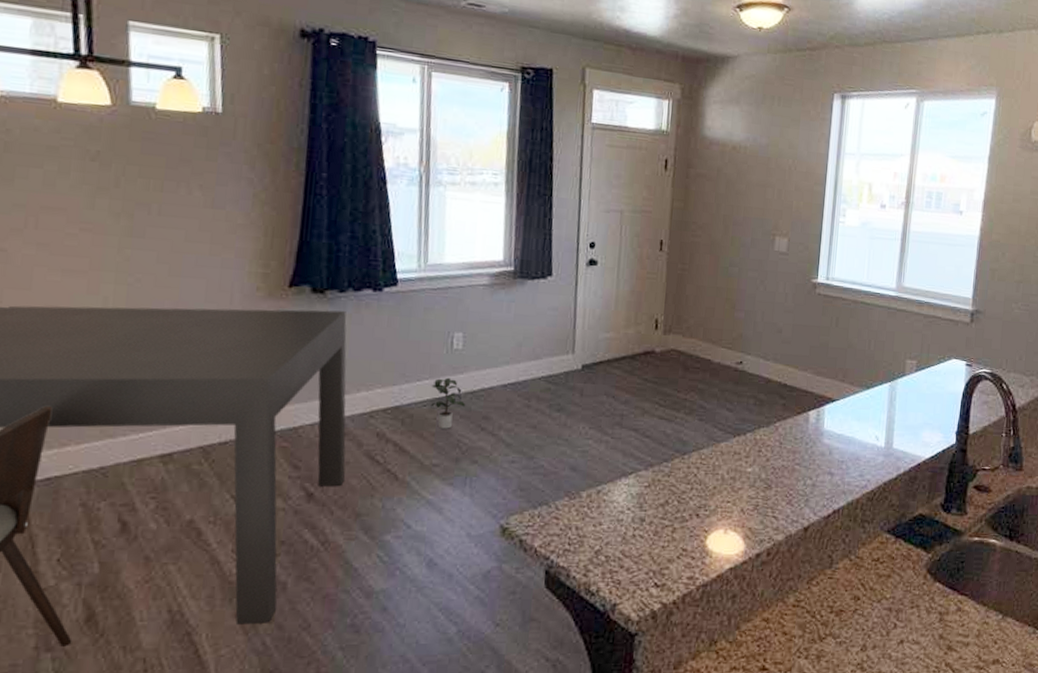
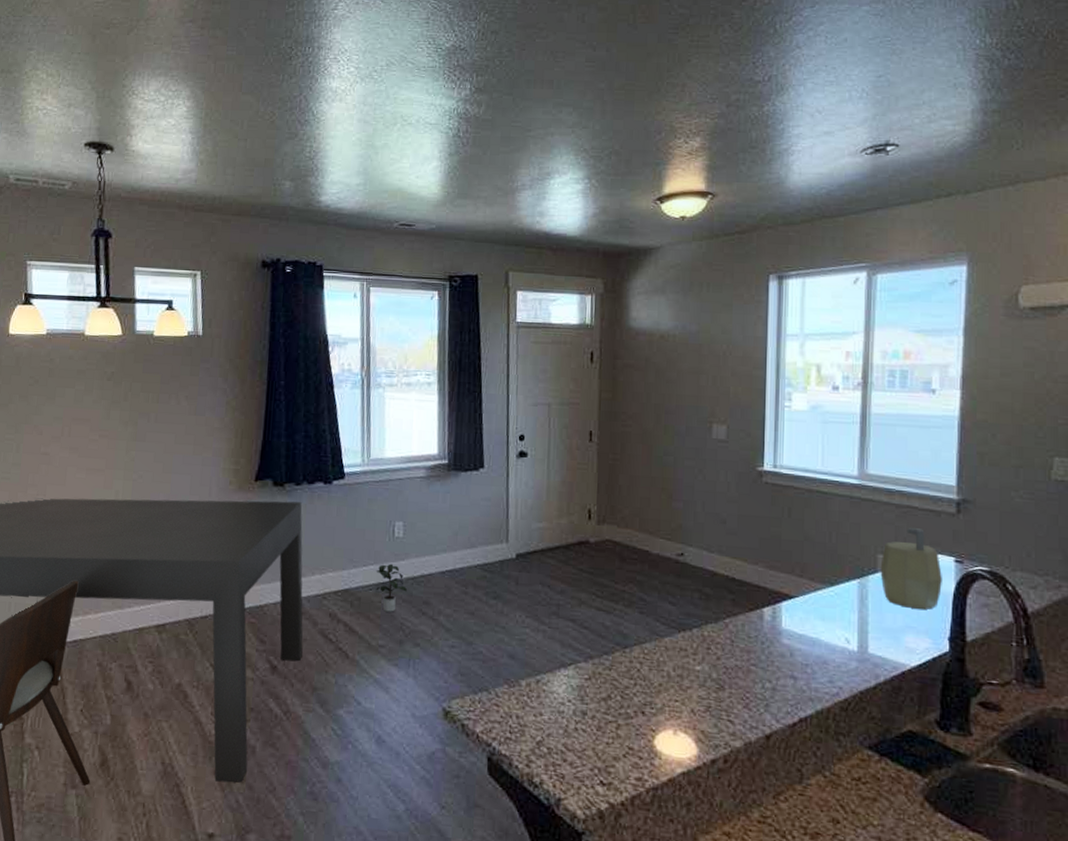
soap dispenser: none [907,336,955,408] -> present [880,528,942,609]

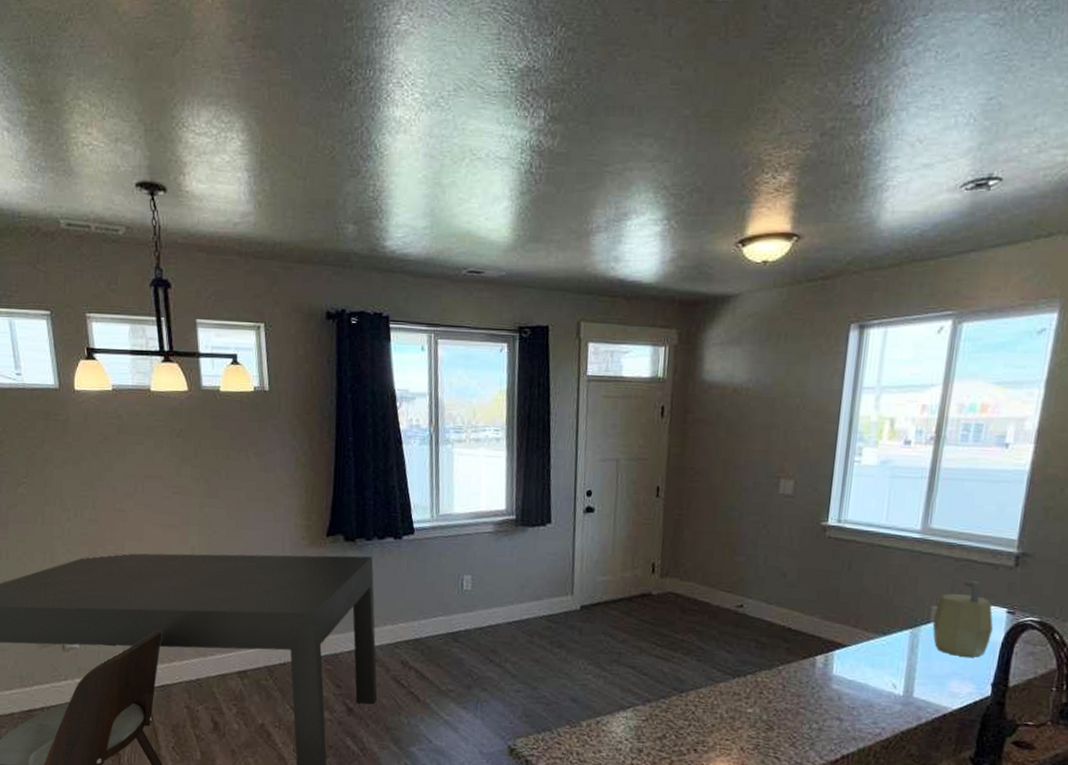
potted plant: present [376,563,408,612] -> none [445,615,476,660]

